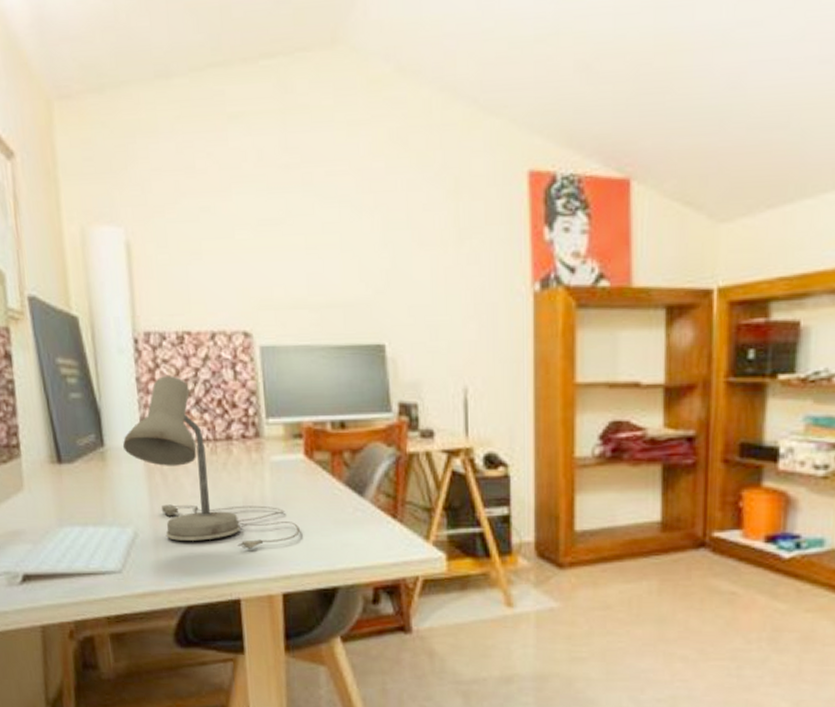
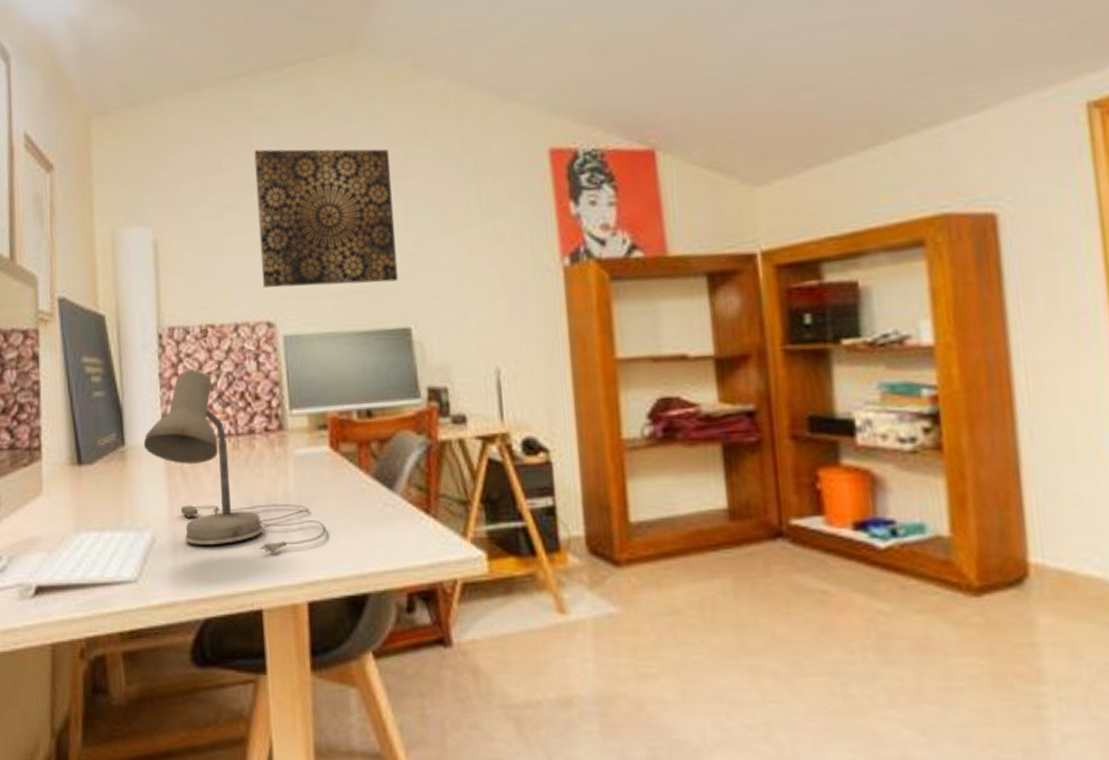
wall art: none [229,150,375,298] -> present [254,149,399,288]

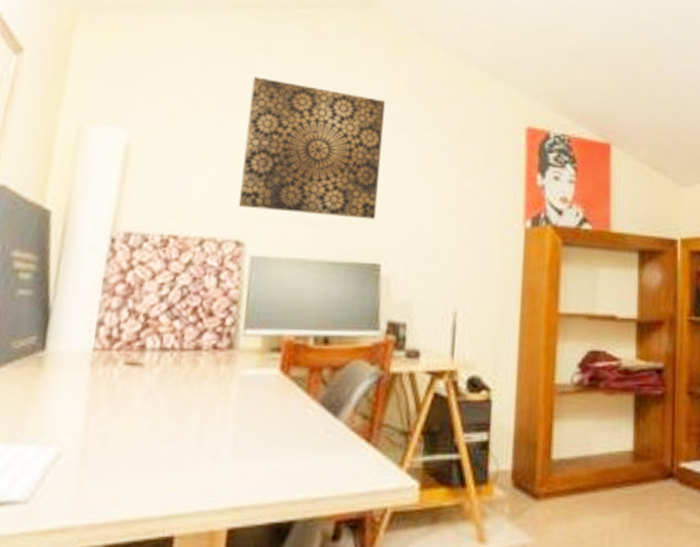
desk lamp: present [143,370,326,552] -> none [68,278,261,475]

